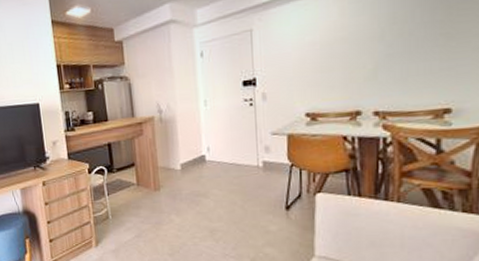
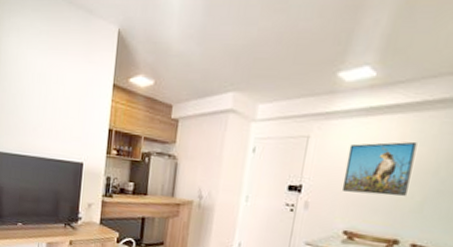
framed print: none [293,12,358,75] -> present [342,141,417,196]

